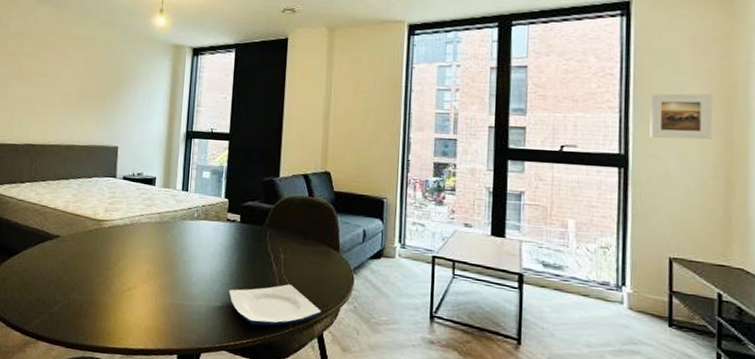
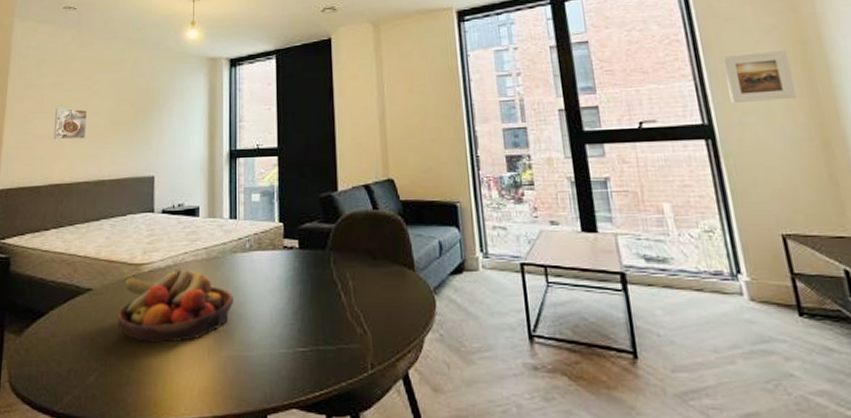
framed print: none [30,76,61,107] -> present [53,108,87,140]
fruit bowl: none [80,227,180,288] -> present [117,269,233,343]
plate: present [229,284,321,326] -> none [293,317,403,372]

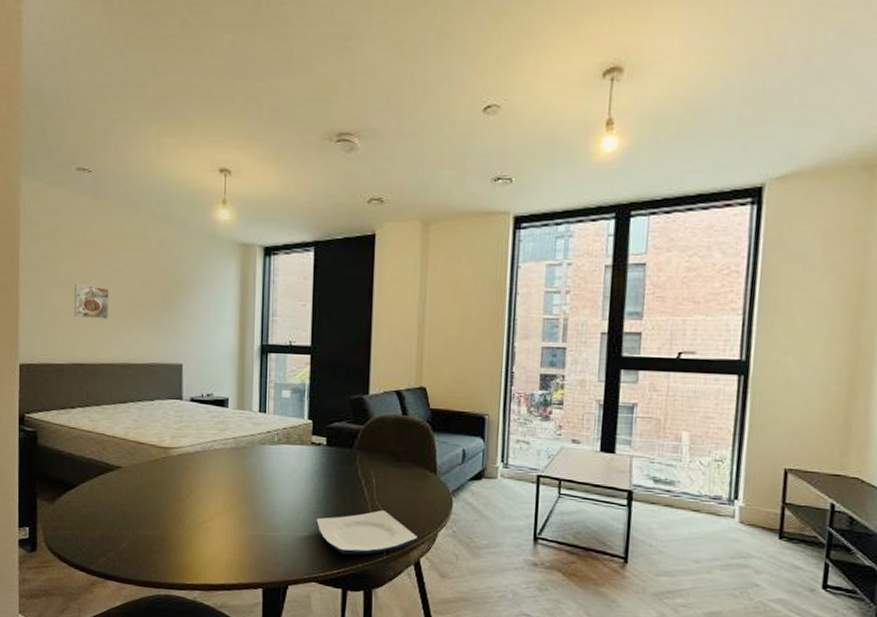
fruit bowl: present [117,269,233,343] -> none [147,455,260,520]
plate: none [293,317,403,372] -> present [316,510,417,555]
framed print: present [723,50,797,103] -> none [773,291,844,343]

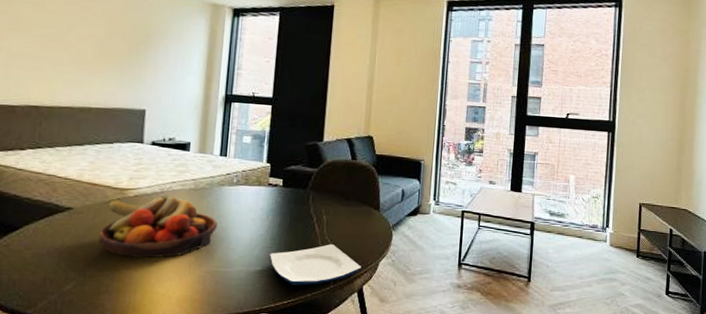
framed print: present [74,283,109,319] -> none [32,28,73,64]
fruit bowl: none [147,455,260,520] -> present [98,195,217,259]

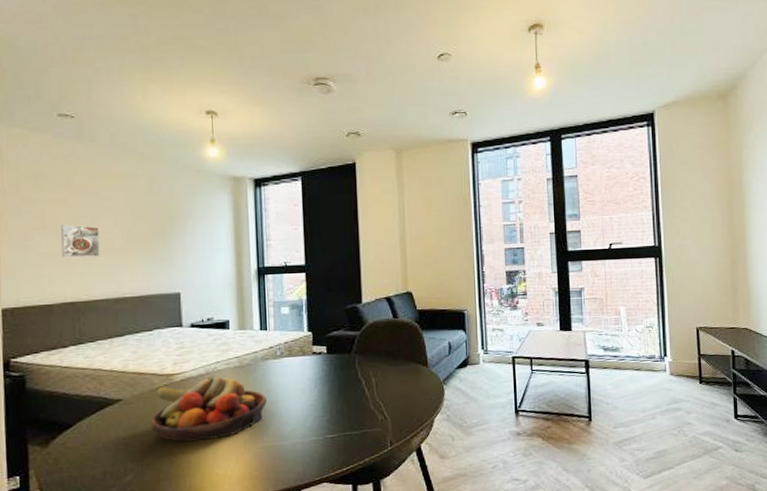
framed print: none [32,28,73,64] -> present [60,224,100,258]
plate: present [269,244,361,286] -> none [323,406,417,452]

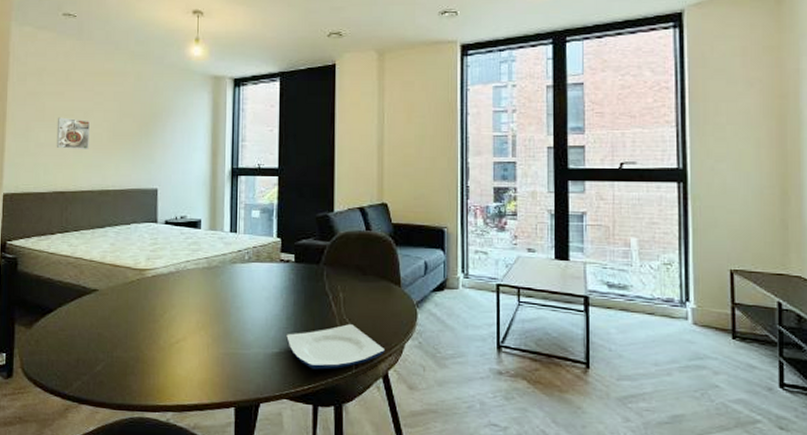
fruit bowl: present [150,376,267,443] -> none [122,275,232,340]
plate: none [323,406,417,452] -> present [286,324,385,370]

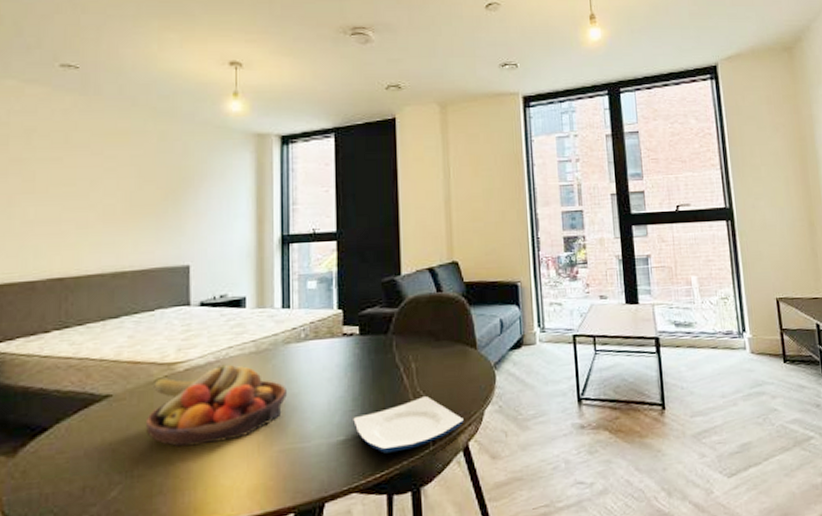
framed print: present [56,117,90,149] -> none [51,187,98,226]
fruit bowl: none [122,275,232,340] -> present [145,364,287,447]

